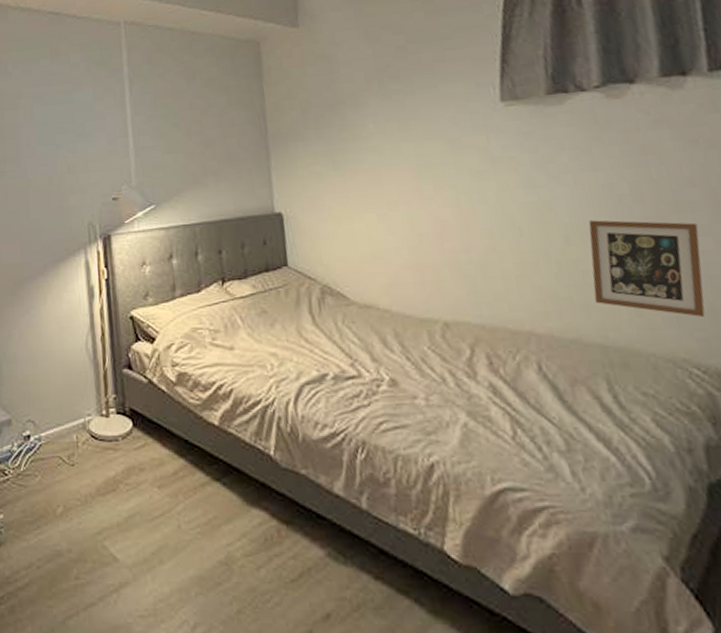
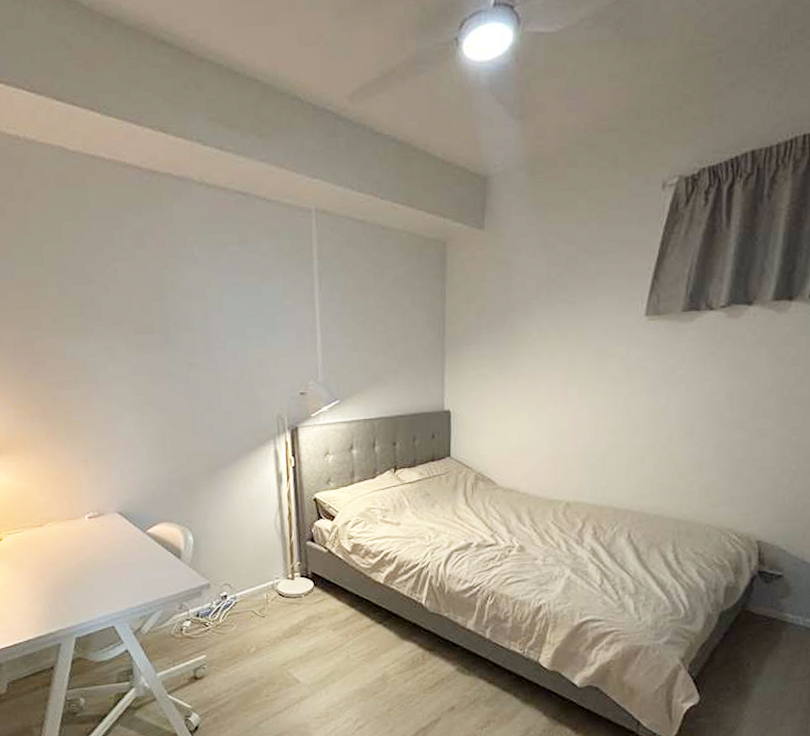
picture frame: present [588,220,706,317] -> none [678,422,765,498]

